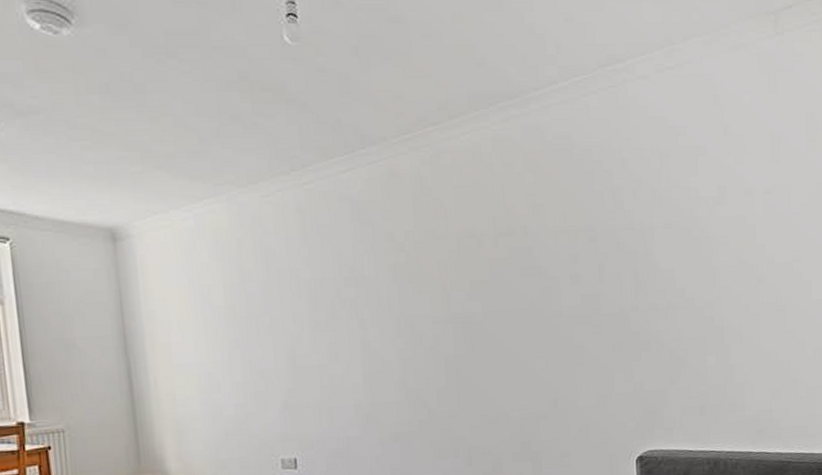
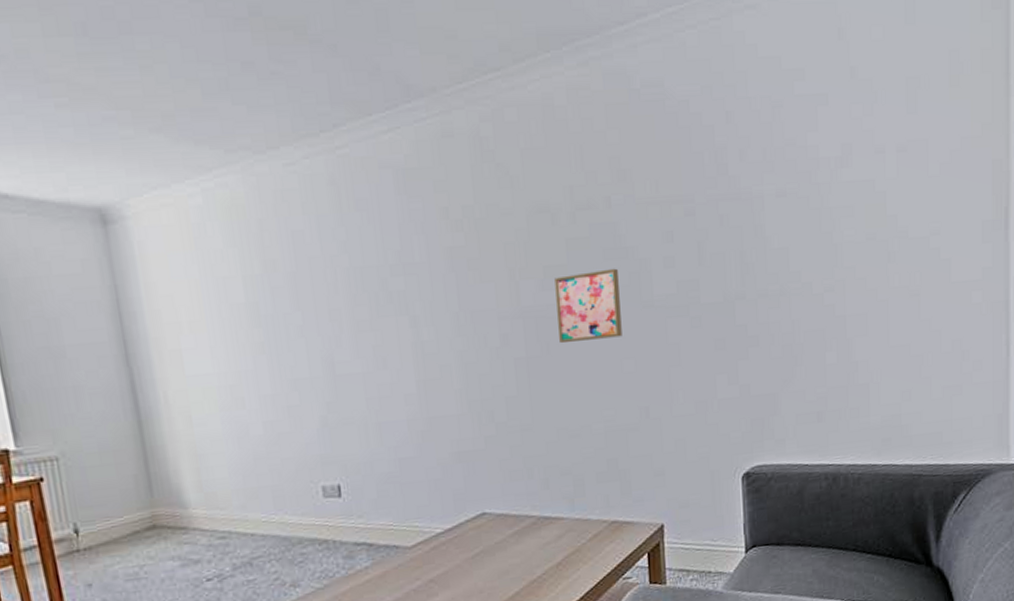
wall art: none [479,283,535,345] -> present [554,268,622,344]

